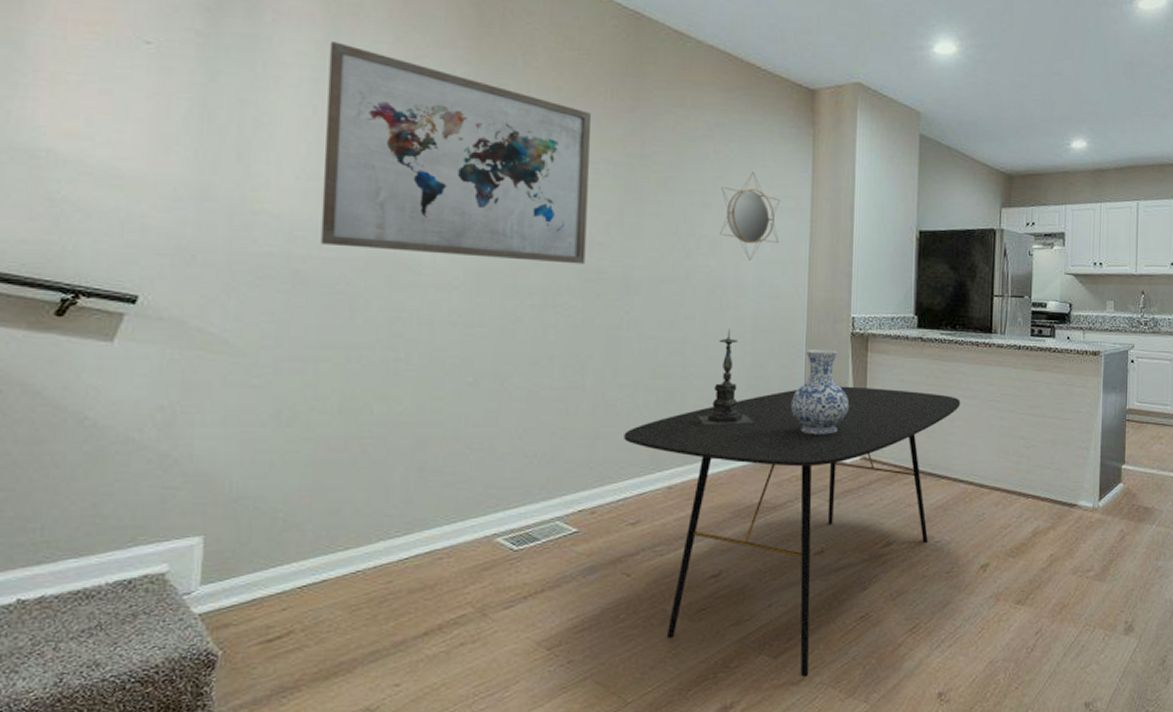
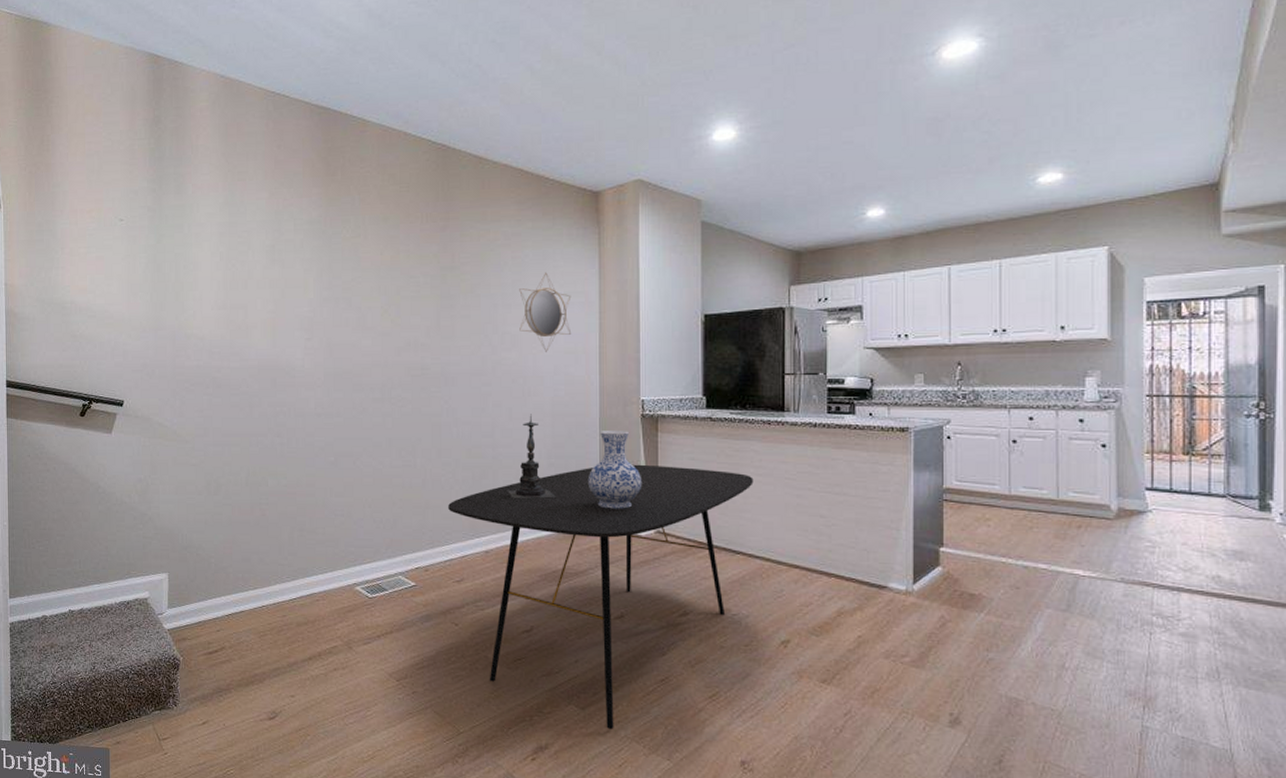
wall art: present [320,41,592,264] -> none [228,203,412,363]

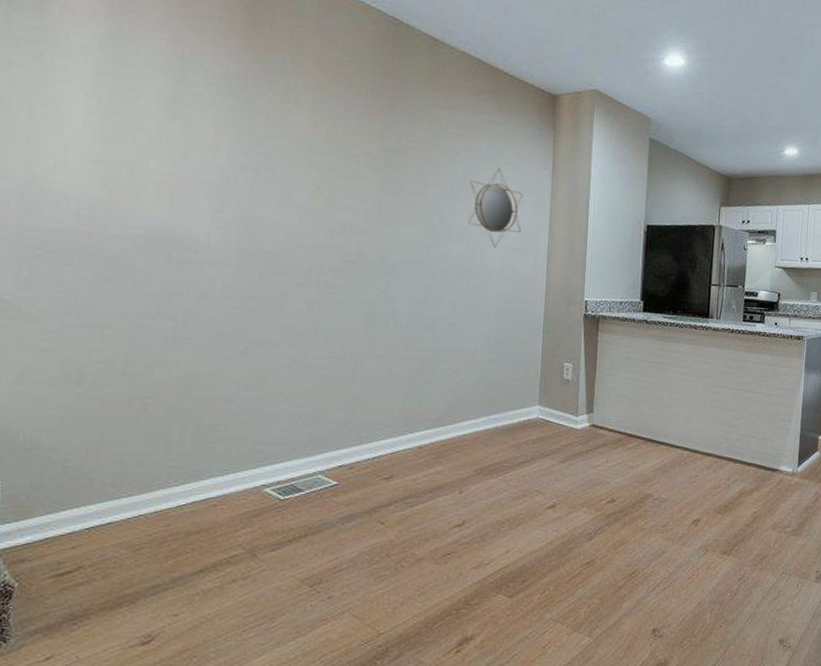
dining table: present [448,464,754,730] -> none [380,361,679,615]
candle holder: present [508,414,556,499] -> none [446,308,496,394]
vase: present [587,431,642,509] -> none [528,328,581,404]

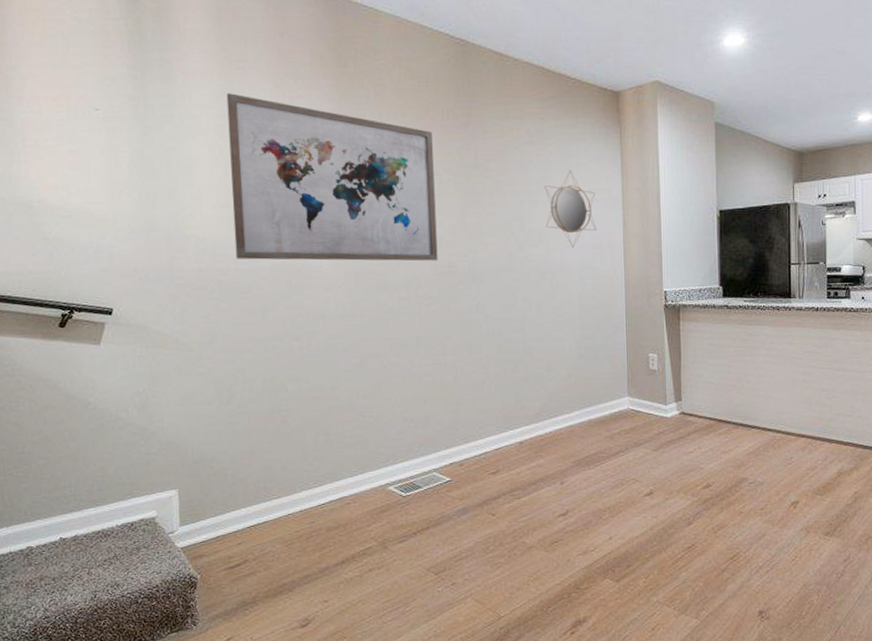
wall art: none [105,37,354,247] -> present [226,93,438,261]

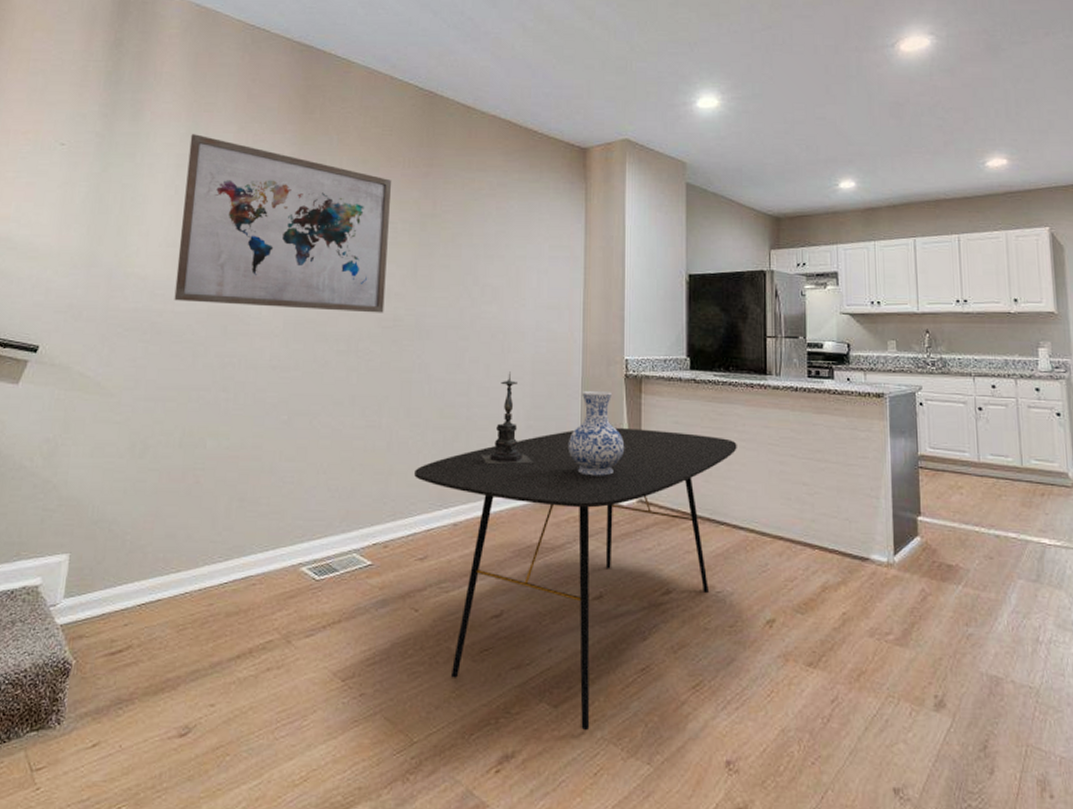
dining table: none [481,351,766,598] -> present [414,427,737,731]
candle holder: none [540,308,586,391] -> present [481,371,533,465]
home mirror: present [544,170,597,248] -> none [501,224,557,307]
vase: none [616,321,667,395] -> present [567,391,625,476]

